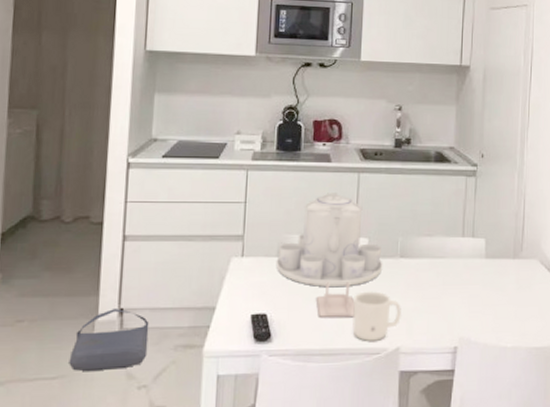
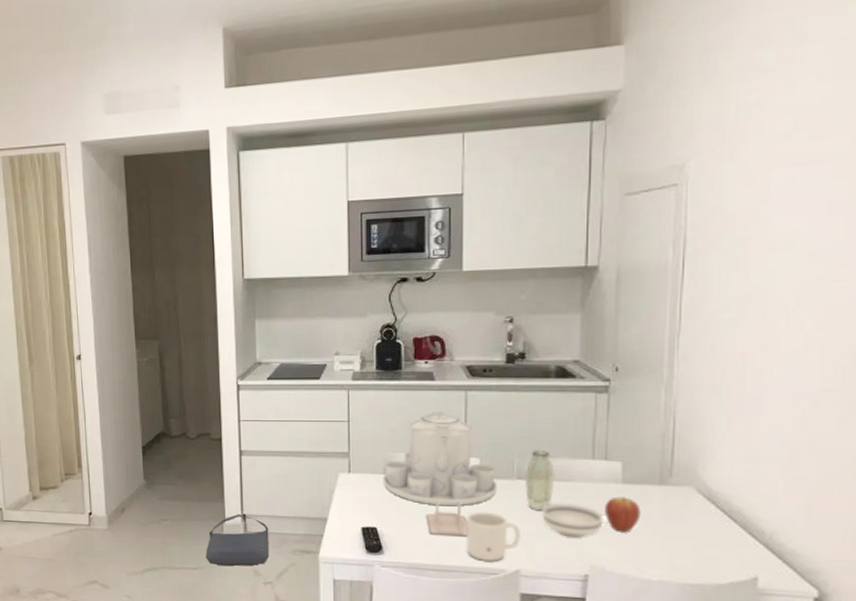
vase: none [407,230,432,288] -> present [525,450,555,511]
bowl: none [420,279,470,311] -> present [542,503,603,538]
fruit: none [470,270,499,303] -> present [604,496,641,531]

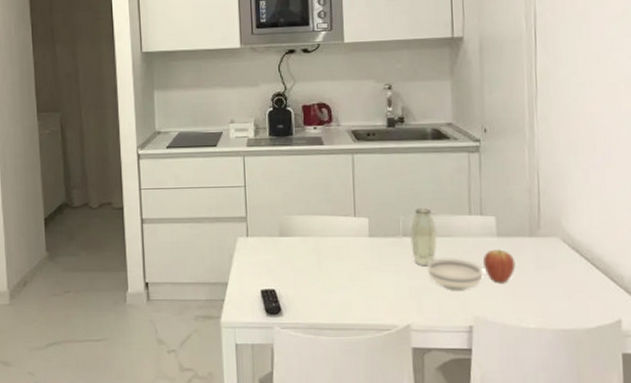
bag: present [205,514,270,566] -> none [109,283,173,336]
tea set: present [382,412,498,507] -> none [279,174,386,266]
napkin holder: present [425,501,468,537] -> none [321,260,361,295]
mug: present [466,512,522,563] -> none [358,269,411,319]

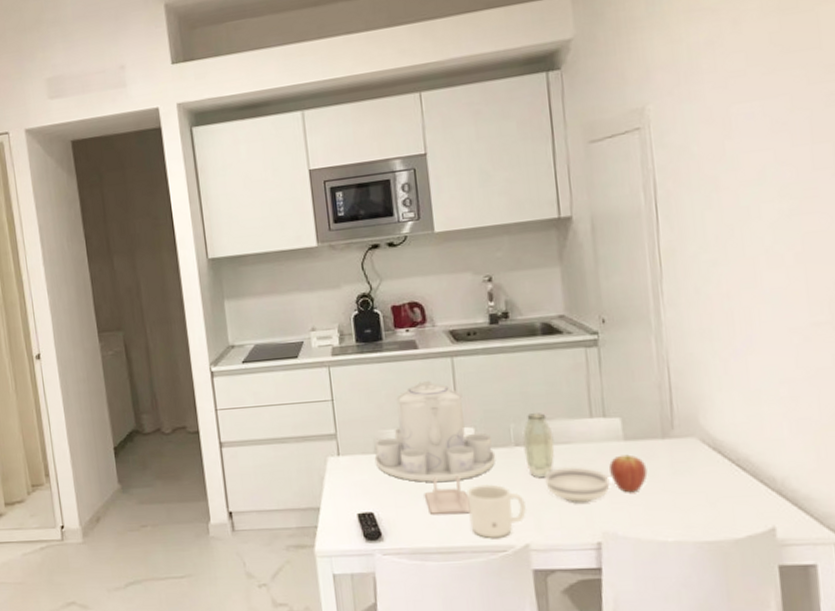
tea set: none [279,174,386,266] -> present [374,381,496,483]
napkin holder: none [321,260,361,295] -> present [424,476,471,515]
mug: none [358,269,411,319] -> present [467,484,527,539]

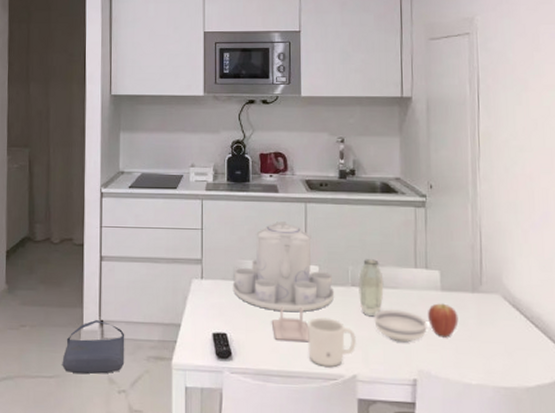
bag: none [192,512,262,572] -> present [62,320,125,374]

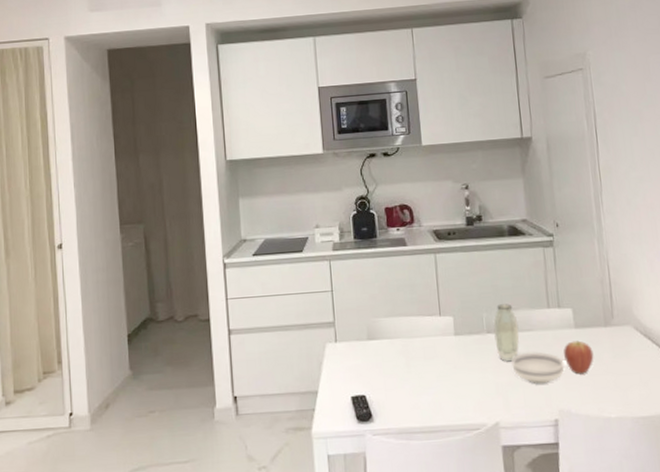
bag: present [62,320,125,374] -> none [196,397,263,456]
tea set: present [232,221,335,313] -> none [367,275,471,367]
napkin holder: present [271,307,309,342] -> none [410,360,450,397]
mug: present [308,317,357,368] -> none [446,368,497,418]

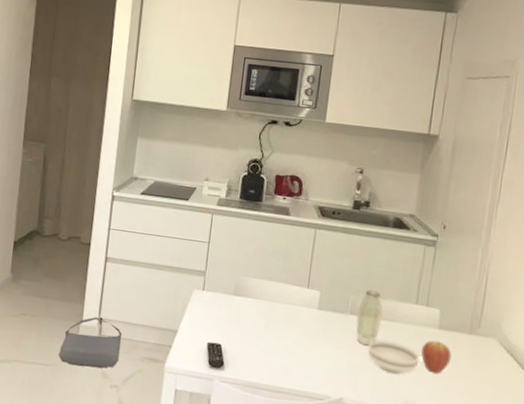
bag: none [196,397,263,456] -> present [58,317,122,368]

